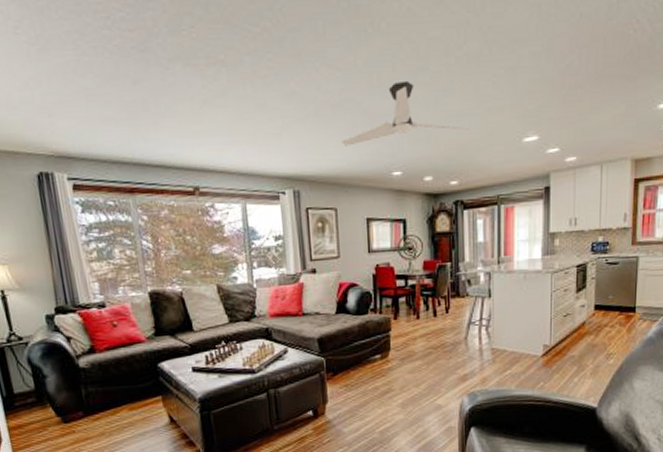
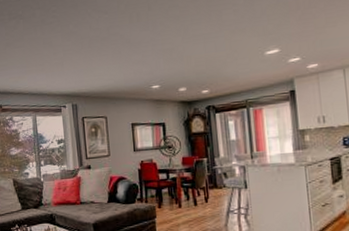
ceiling fan: present [341,80,470,147] -> none [109,15,216,69]

